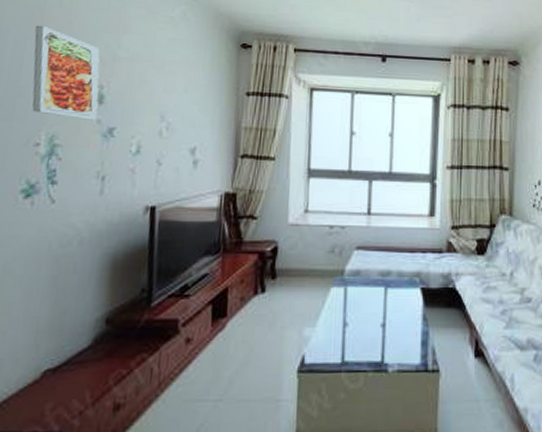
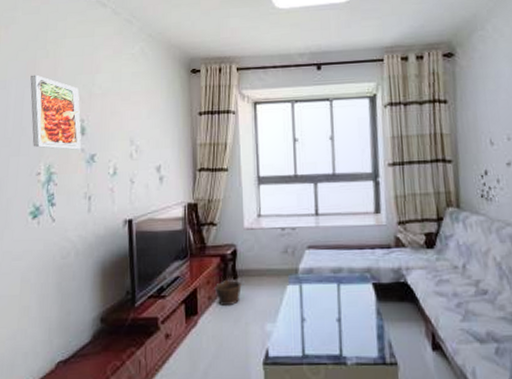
clay pot: none [248,278,280,307] -> present [214,279,242,305]

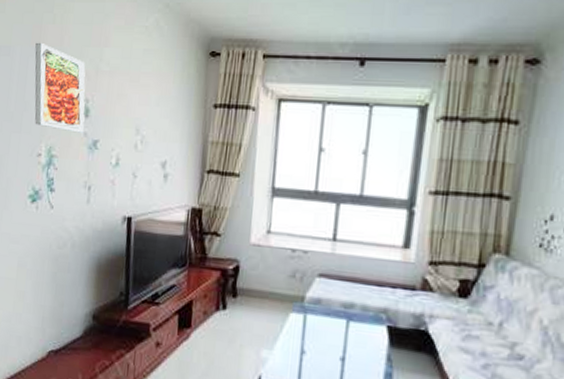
clay pot: present [214,279,242,305] -> none [211,295,241,324]

